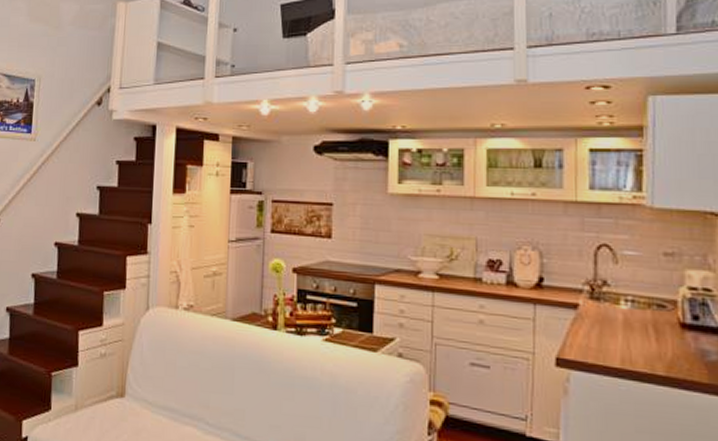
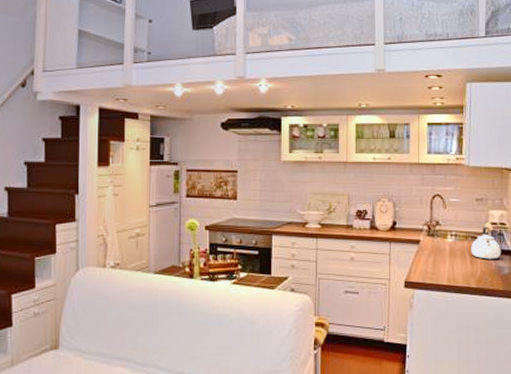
kettle: none [656,291,706,339] -> present [471,226,501,259]

